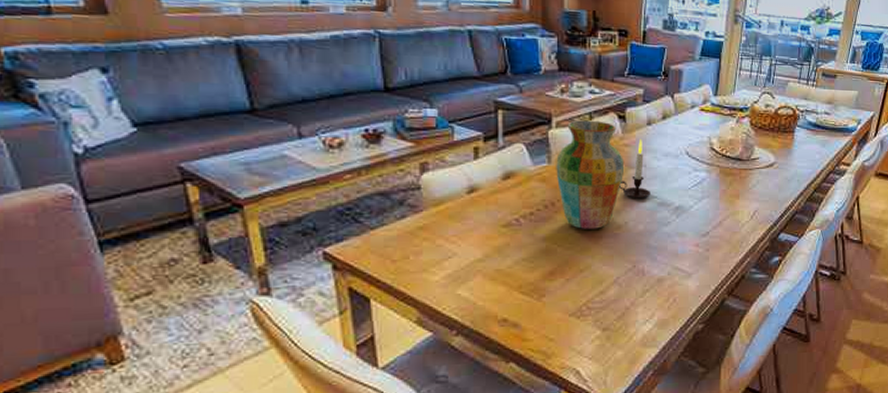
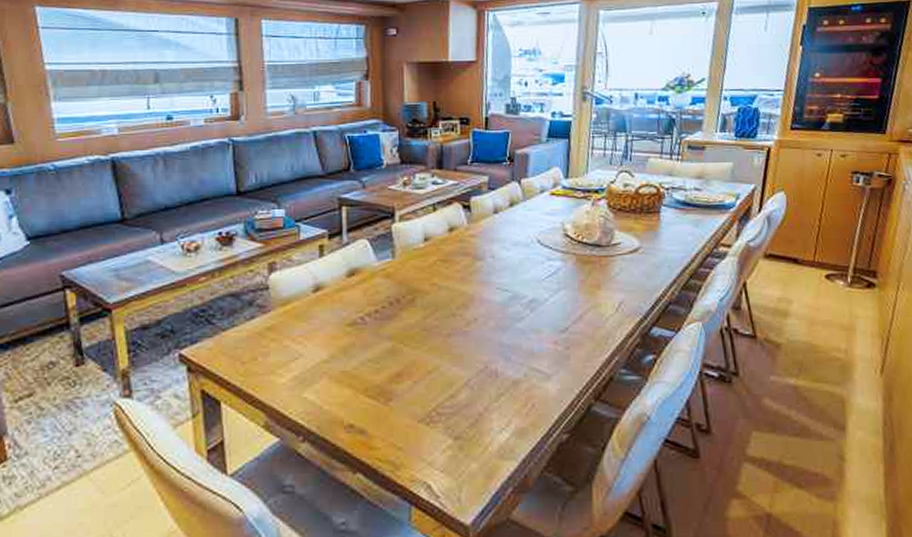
vase: present [556,120,623,229] -> none [400,212,471,327]
candle: present [619,138,650,198] -> none [467,228,501,292]

